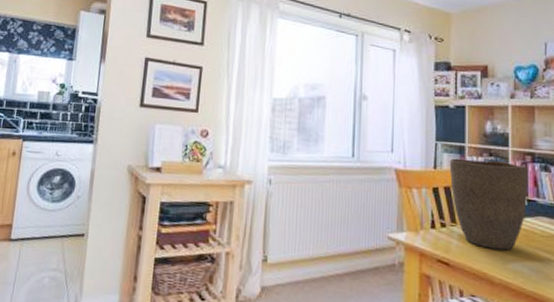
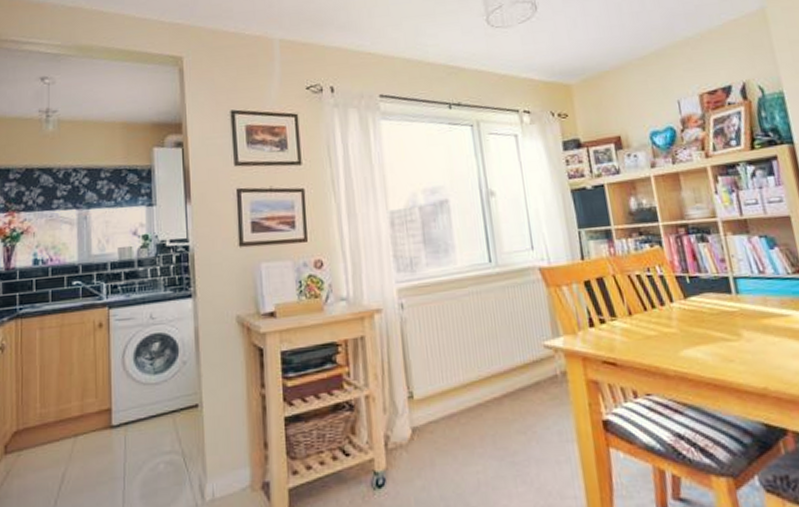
vase: present [449,158,528,251] -> none [596,239,690,339]

